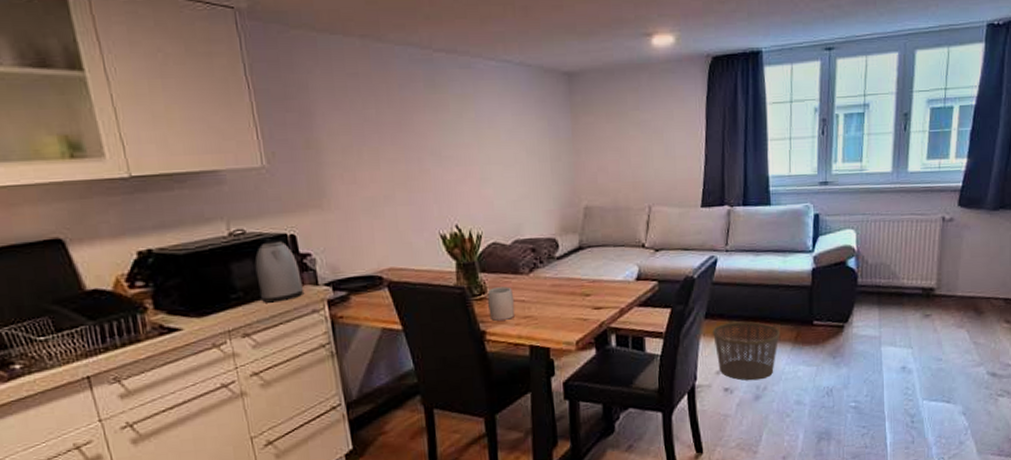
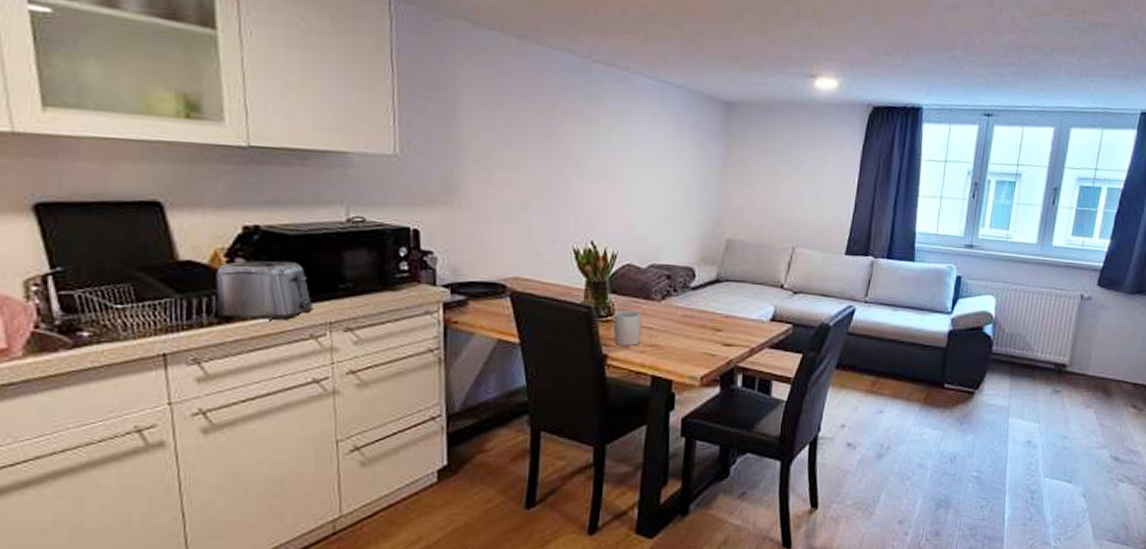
toaster: none [120,278,211,341] -> present [213,260,313,322]
kettle: present [254,240,305,303] -> none [370,232,420,299]
basket: present [712,321,781,381] -> none [841,375,911,438]

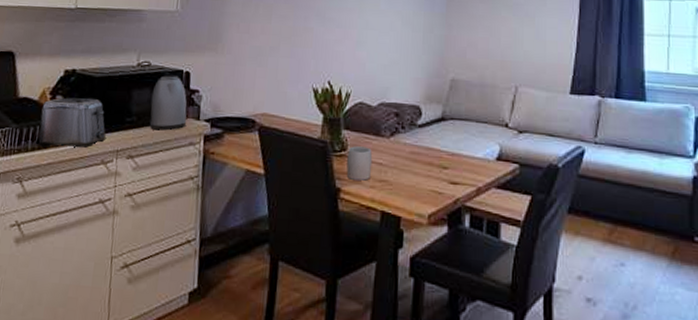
kettle: none [370,232,420,299] -> present [150,74,187,131]

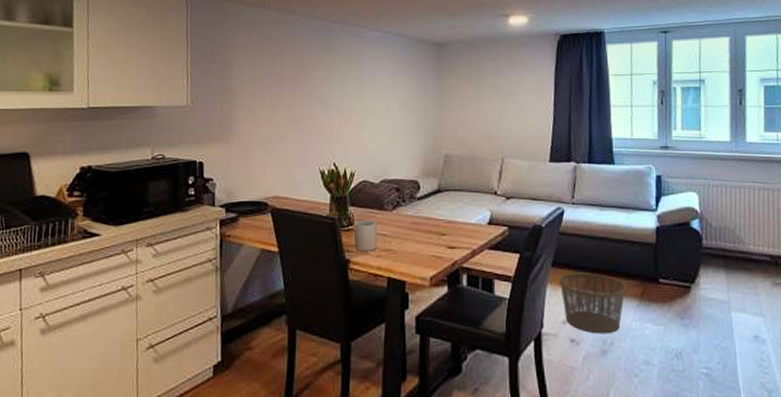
toaster: present [35,97,106,149] -> none [55,192,125,241]
kettle: present [150,74,187,131] -> none [166,165,203,218]
basket: none [575,221,655,296] -> present [558,272,627,334]

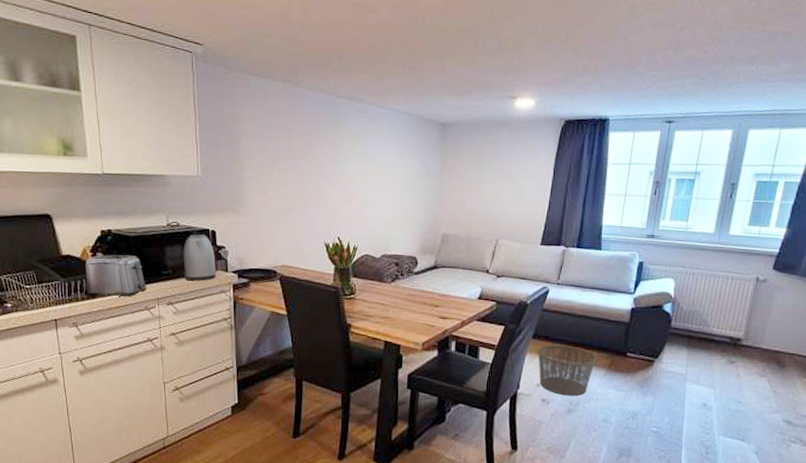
toaster: none [55,192,125,241] -> present [84,254,146,298]
kettle: none [166,165,203,218] -> present [183,233,217,282]
mug: present [354,220,378,251] -> none [355,290,377,318]

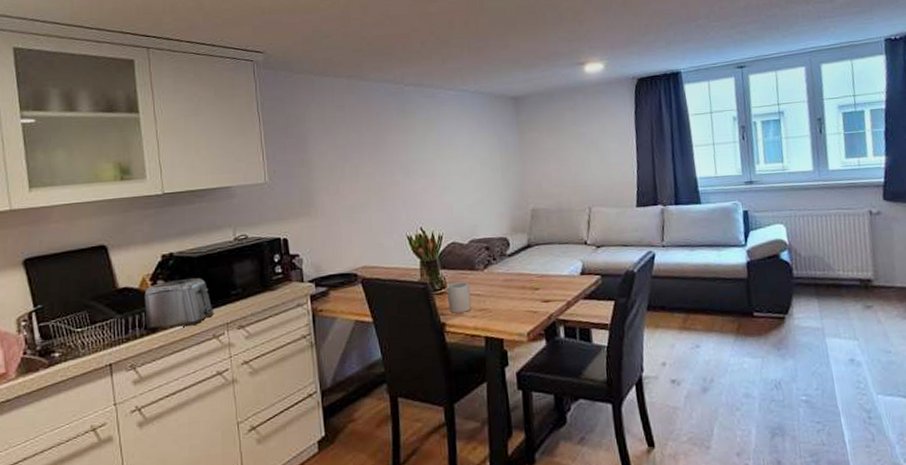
kettle: present [183,233,217,282] -> none [253,243,292,298]
mug: none [355,290,377,318] -> present [447,282,472,313]
basket: present [537,344,597,397] -> none [655,313,722,373]

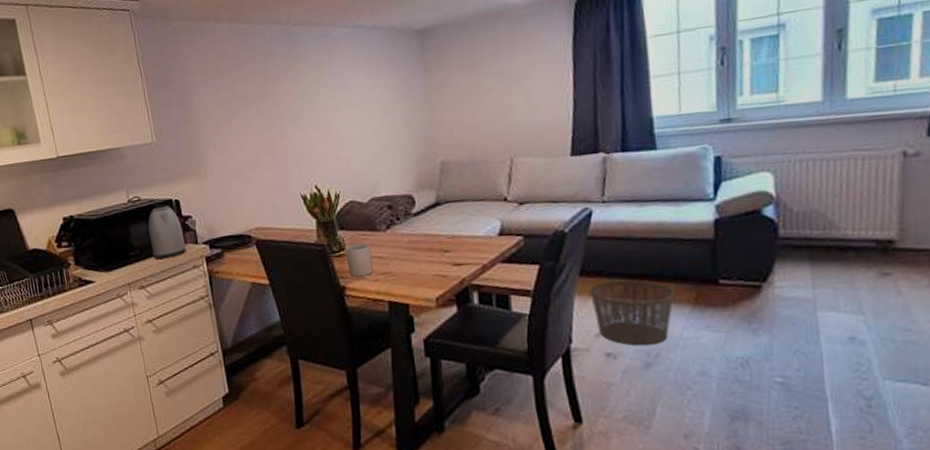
toaster: present [143,277,213,332] -> none [51,239,116,291]
kettle: none [253,243,292,298] -> present [147,205,187,260]
basket: none [655,313,722,373] -> present [588,279,676,346]

